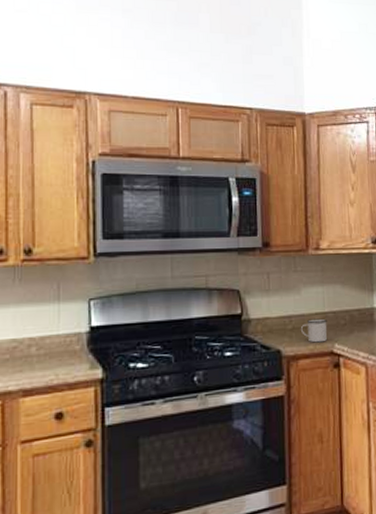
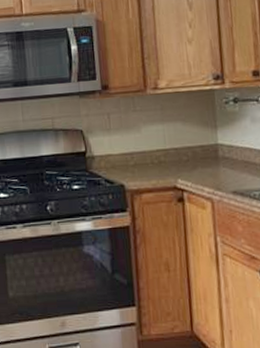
mug: present [300,318,327,343] -> none [142,155,170,178]

